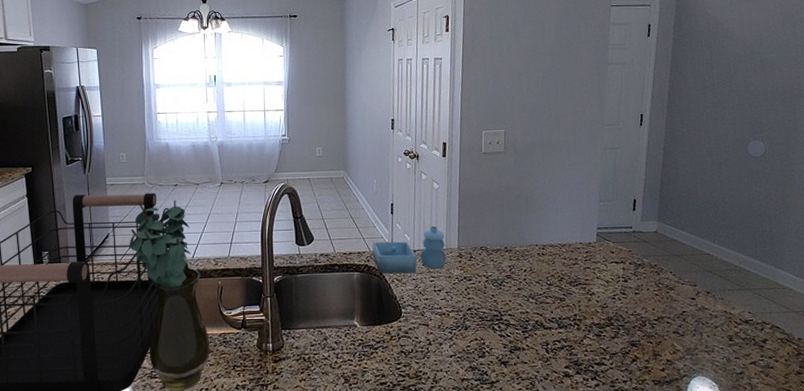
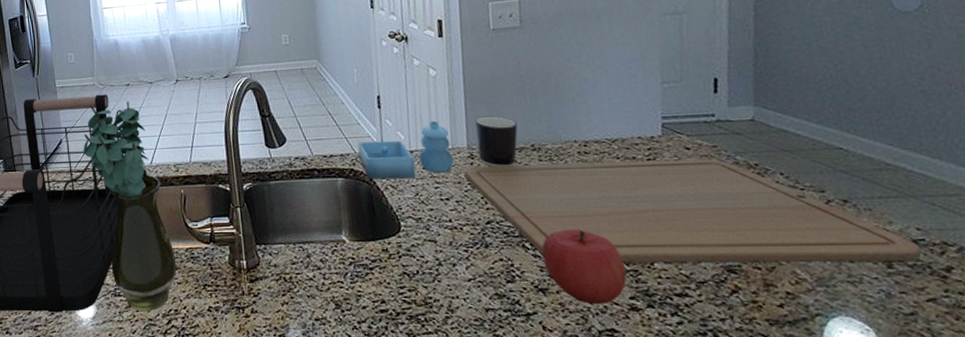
chopping board: none [454,260,750,340] -> present [464,158,923,263]
mug: none [464,223,496,264] -> present [474,115,518,167]
fruit: none [506,314,565,373] -> present [542,228,627,304]

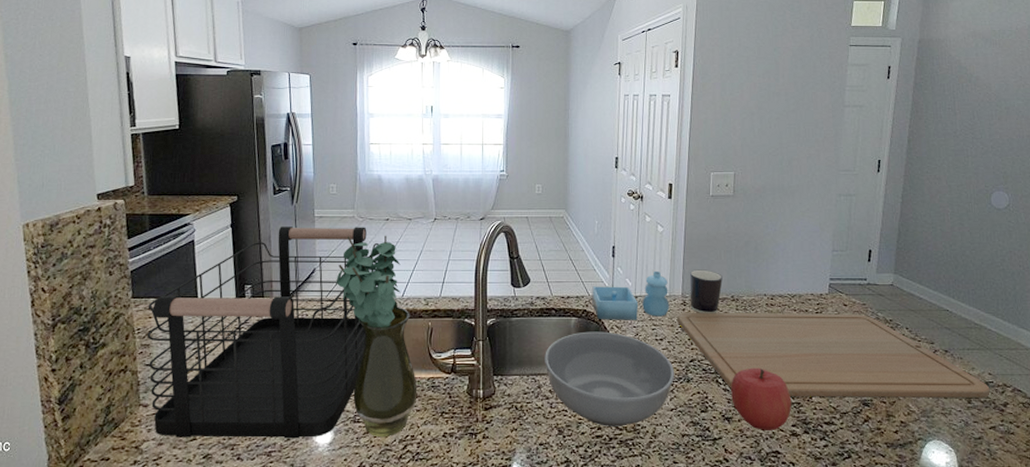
bowl: none [311,192,470,300] -> present [545,331,675,426]

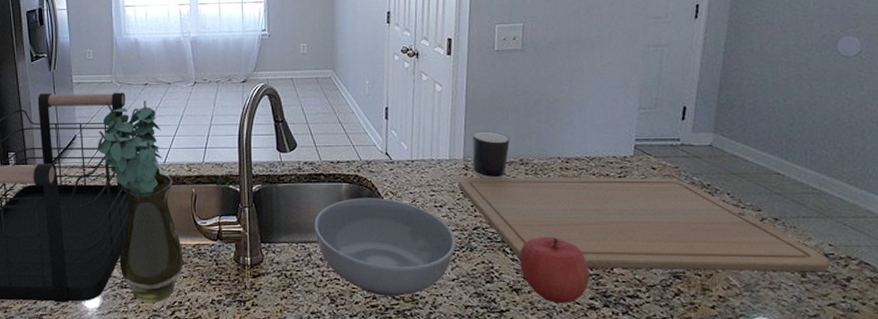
soap dispenser: present [592,270,670,320] -> none [364,133,450,186]

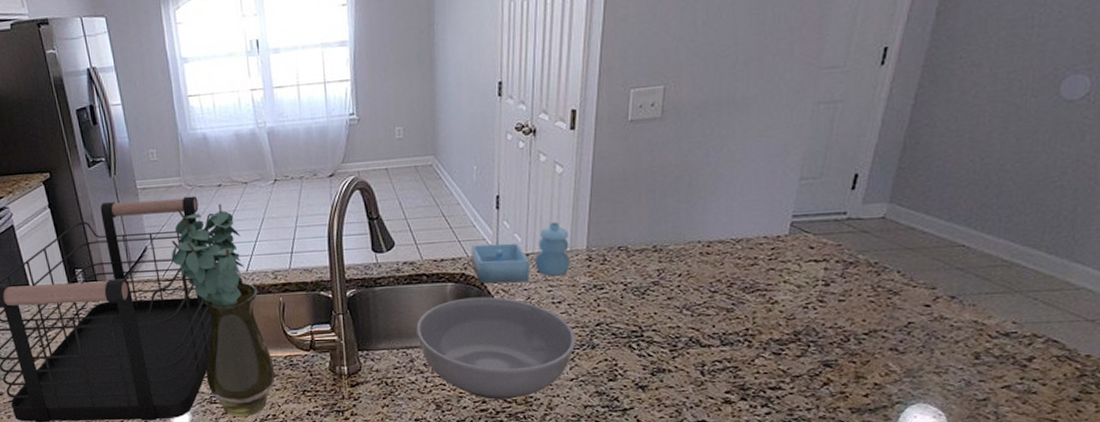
soap dispenser: none [364,133,450,186] -> present [471,221,571,284]
chopping board: present [458,177,830,271] -> none [580,257,1011,360]
mug: present [472,131,510,178] -> none [597,215,642,269]
fruit: present [520,236,590,303] -> none [648,328,727,399]

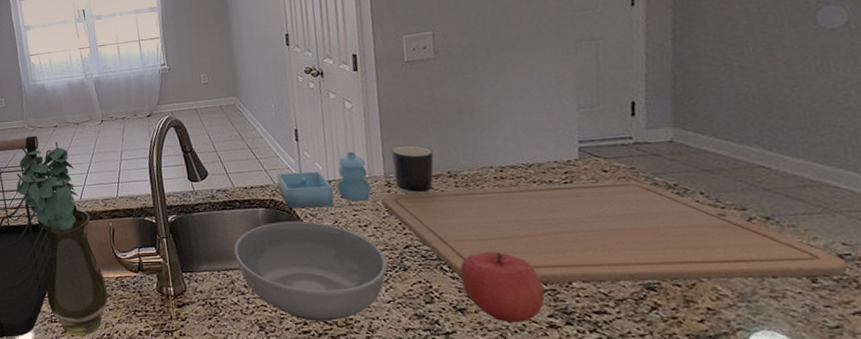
chopping board: none [580,257,1011,360] -> present [382,180,848,282]
mug: none [597,215,642,269] -> present [390,144,434,194]
fruit: none [648,328,727,399] -> present [460,251,545,322]

